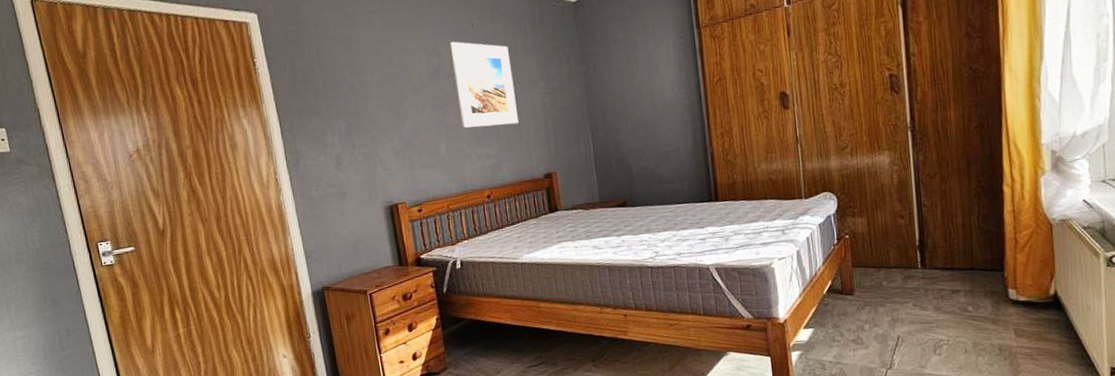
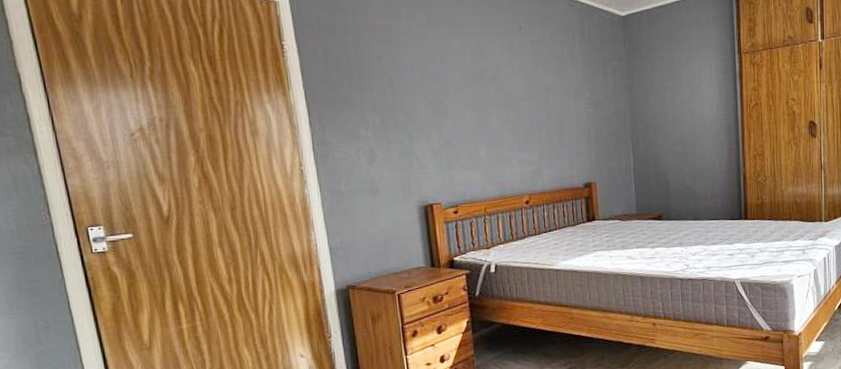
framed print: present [449,41,518,128] -> none [496,43,561,132]

